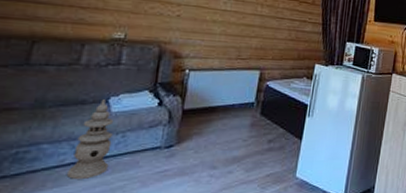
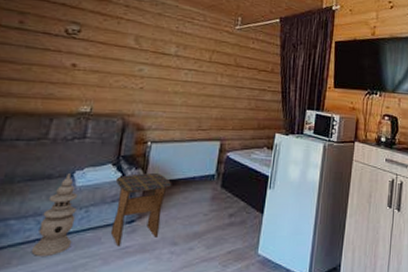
stool: none [148,99,211,170] -> present [110,172,172,247]

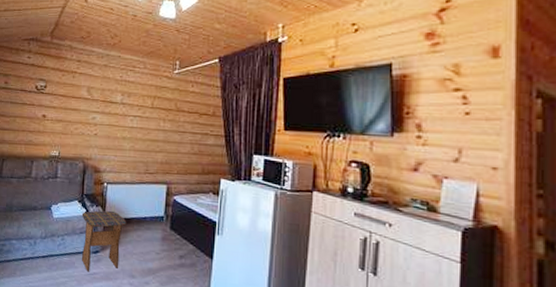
lantern: present [32,174,79,256] -> none [28,207,56,272]

